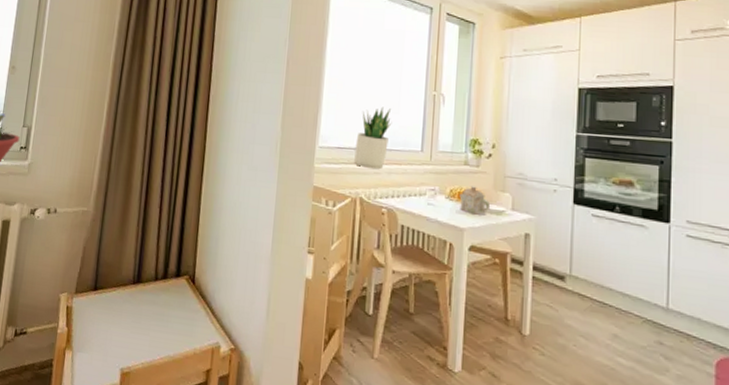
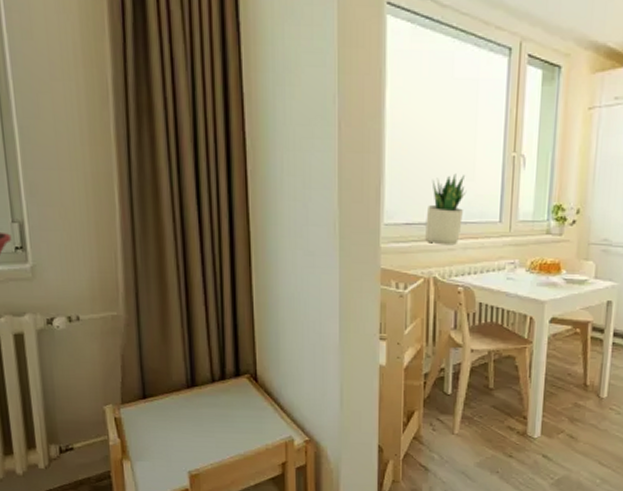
teapot: present [459,186,491,216] -> none [540,256,573,286]

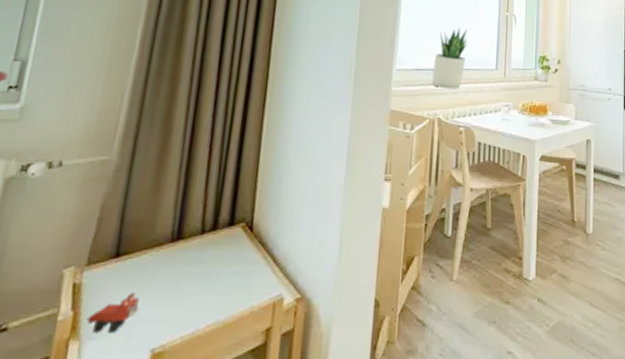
toy animal: none [132,427,172,457] -> present [86,292,139,333]

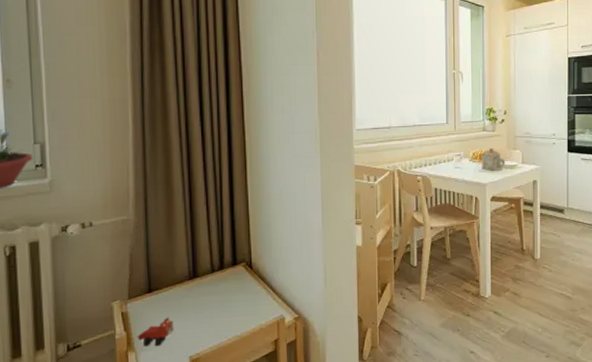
planter: present [432,28,469,90] -> none [389,87,420,144]
teapot: none [530,99,558,126] -> present [480,148,506,171]

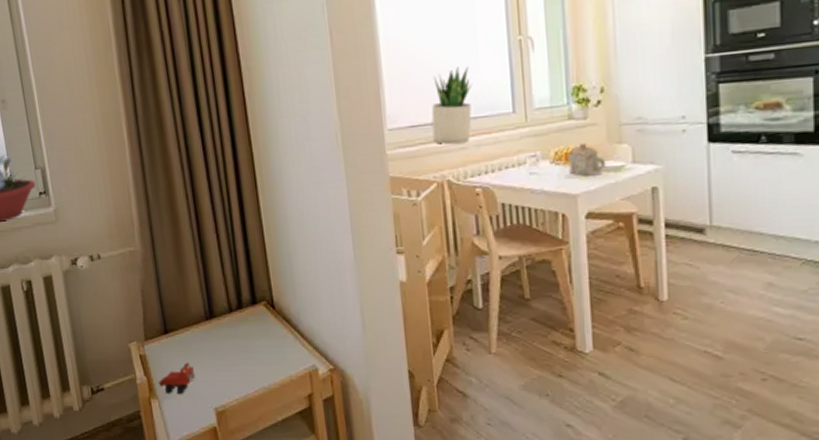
planter: none [389,87,420,144] -> present [431,66,473,145]

